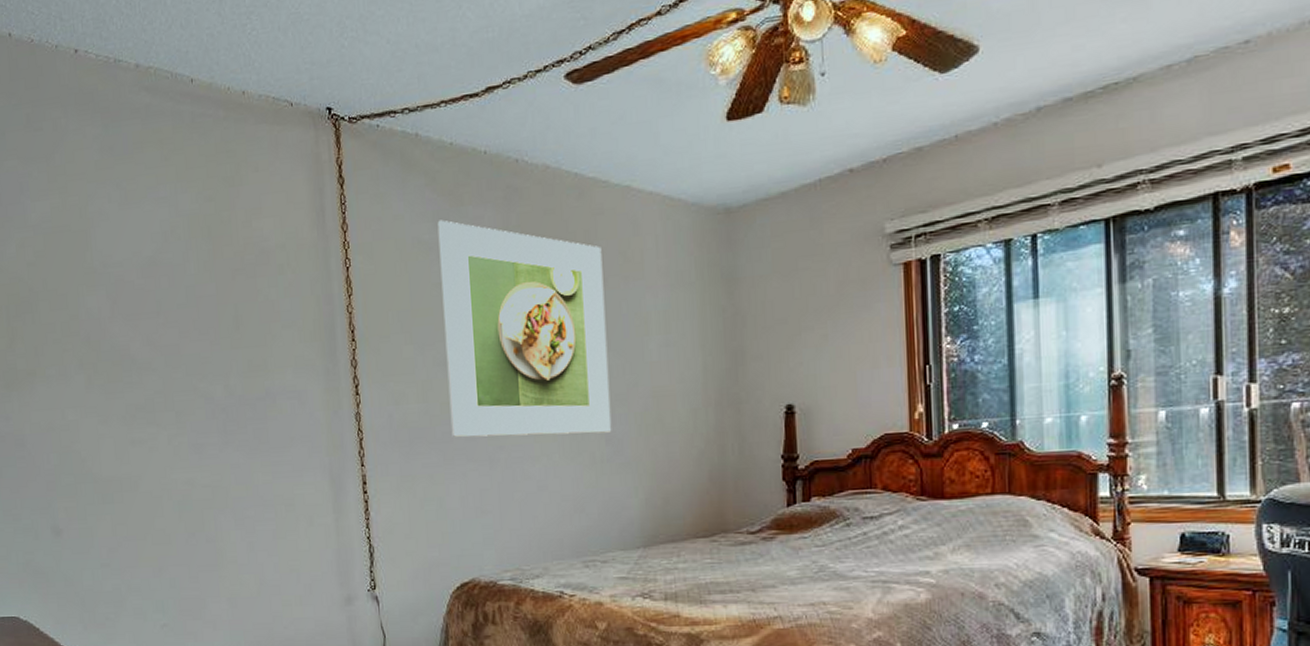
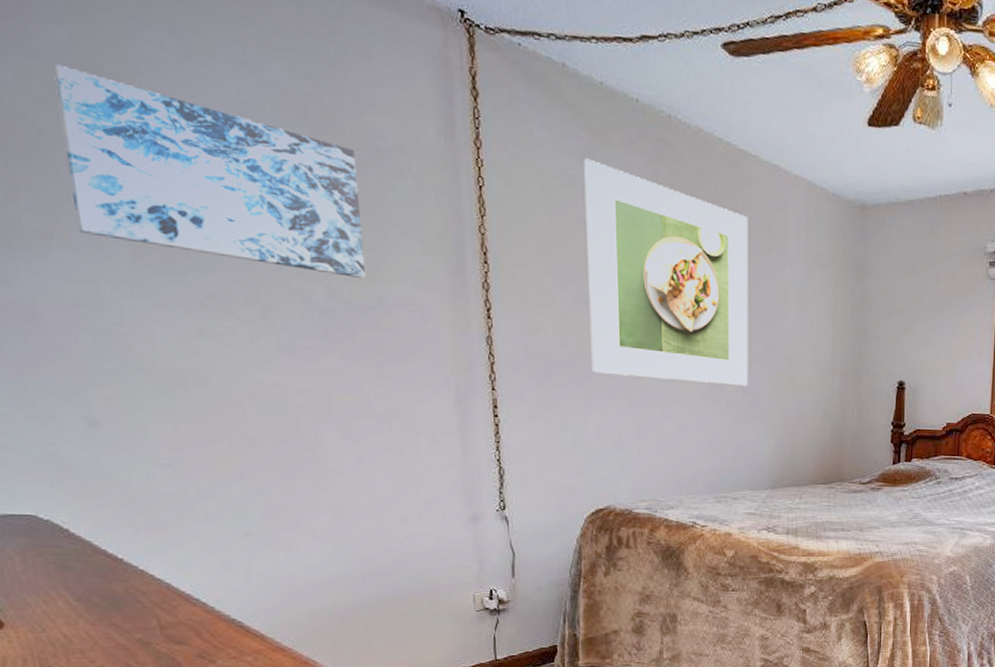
wall art: none [39,232,255,373] -> present [53,64,365,278]

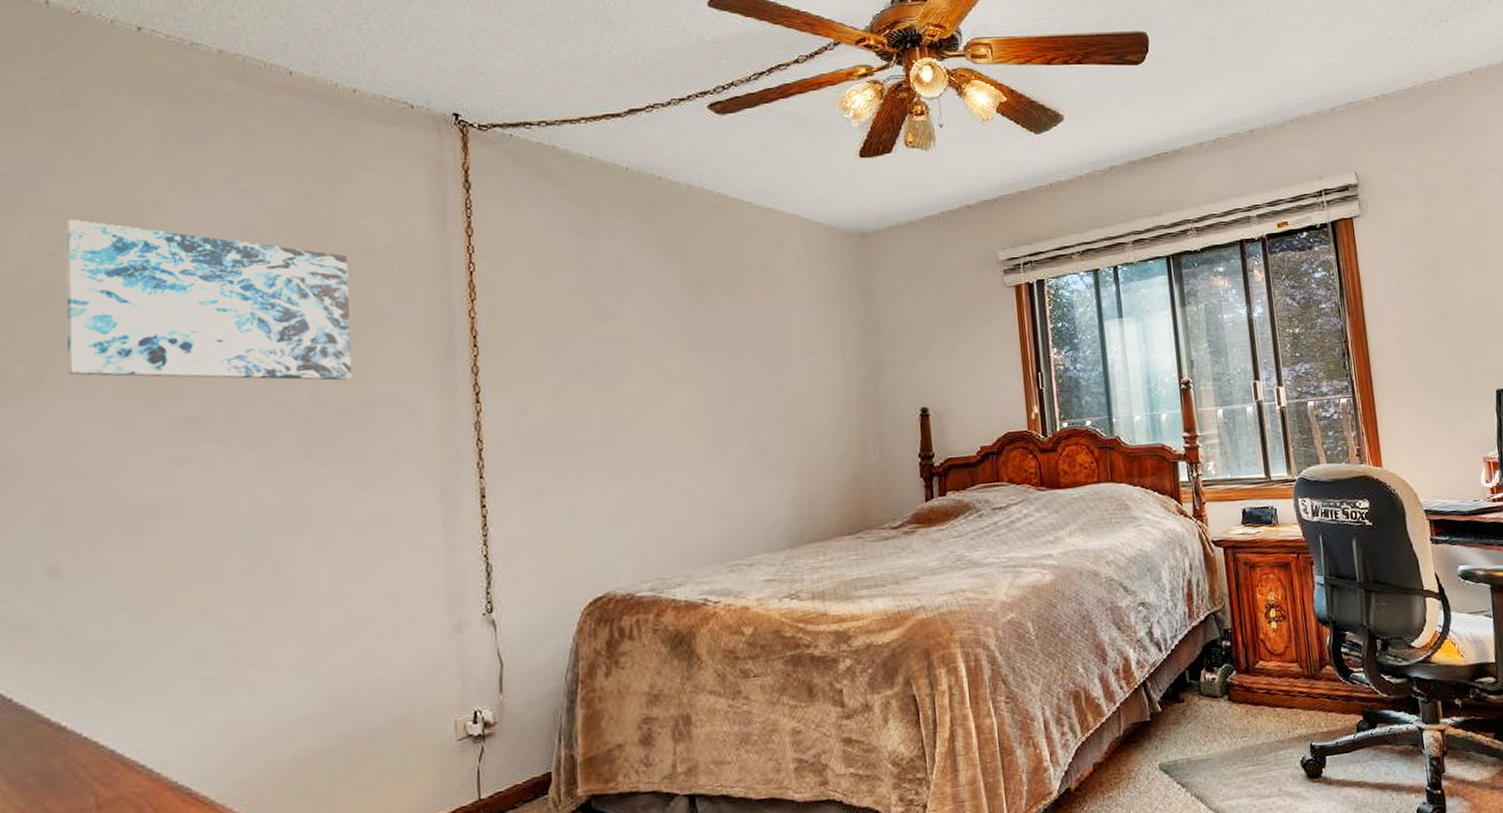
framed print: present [583,158,749,386] -> none [574,229,756,445]

